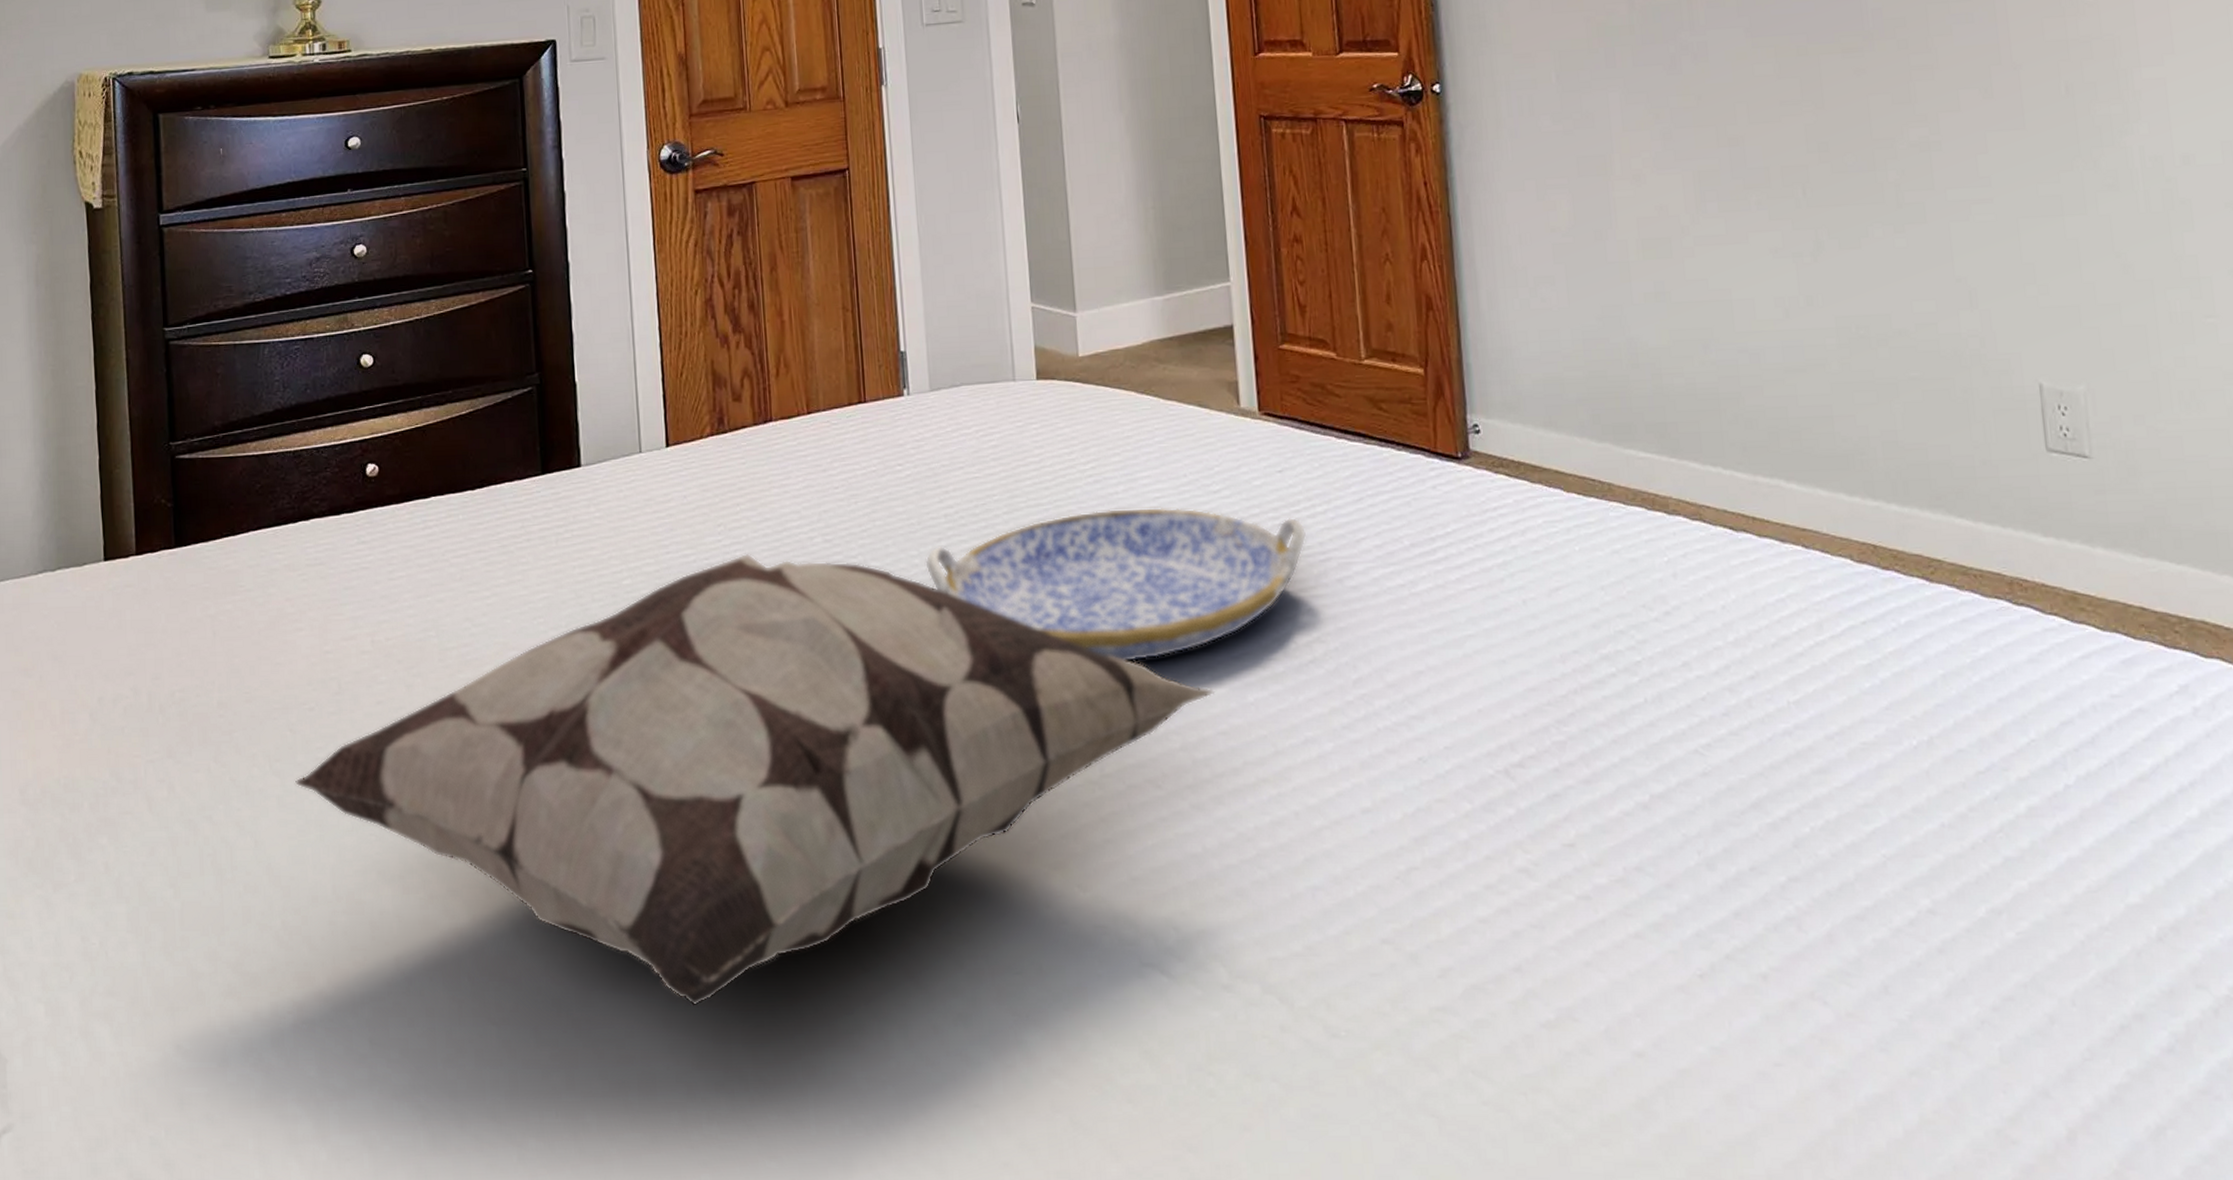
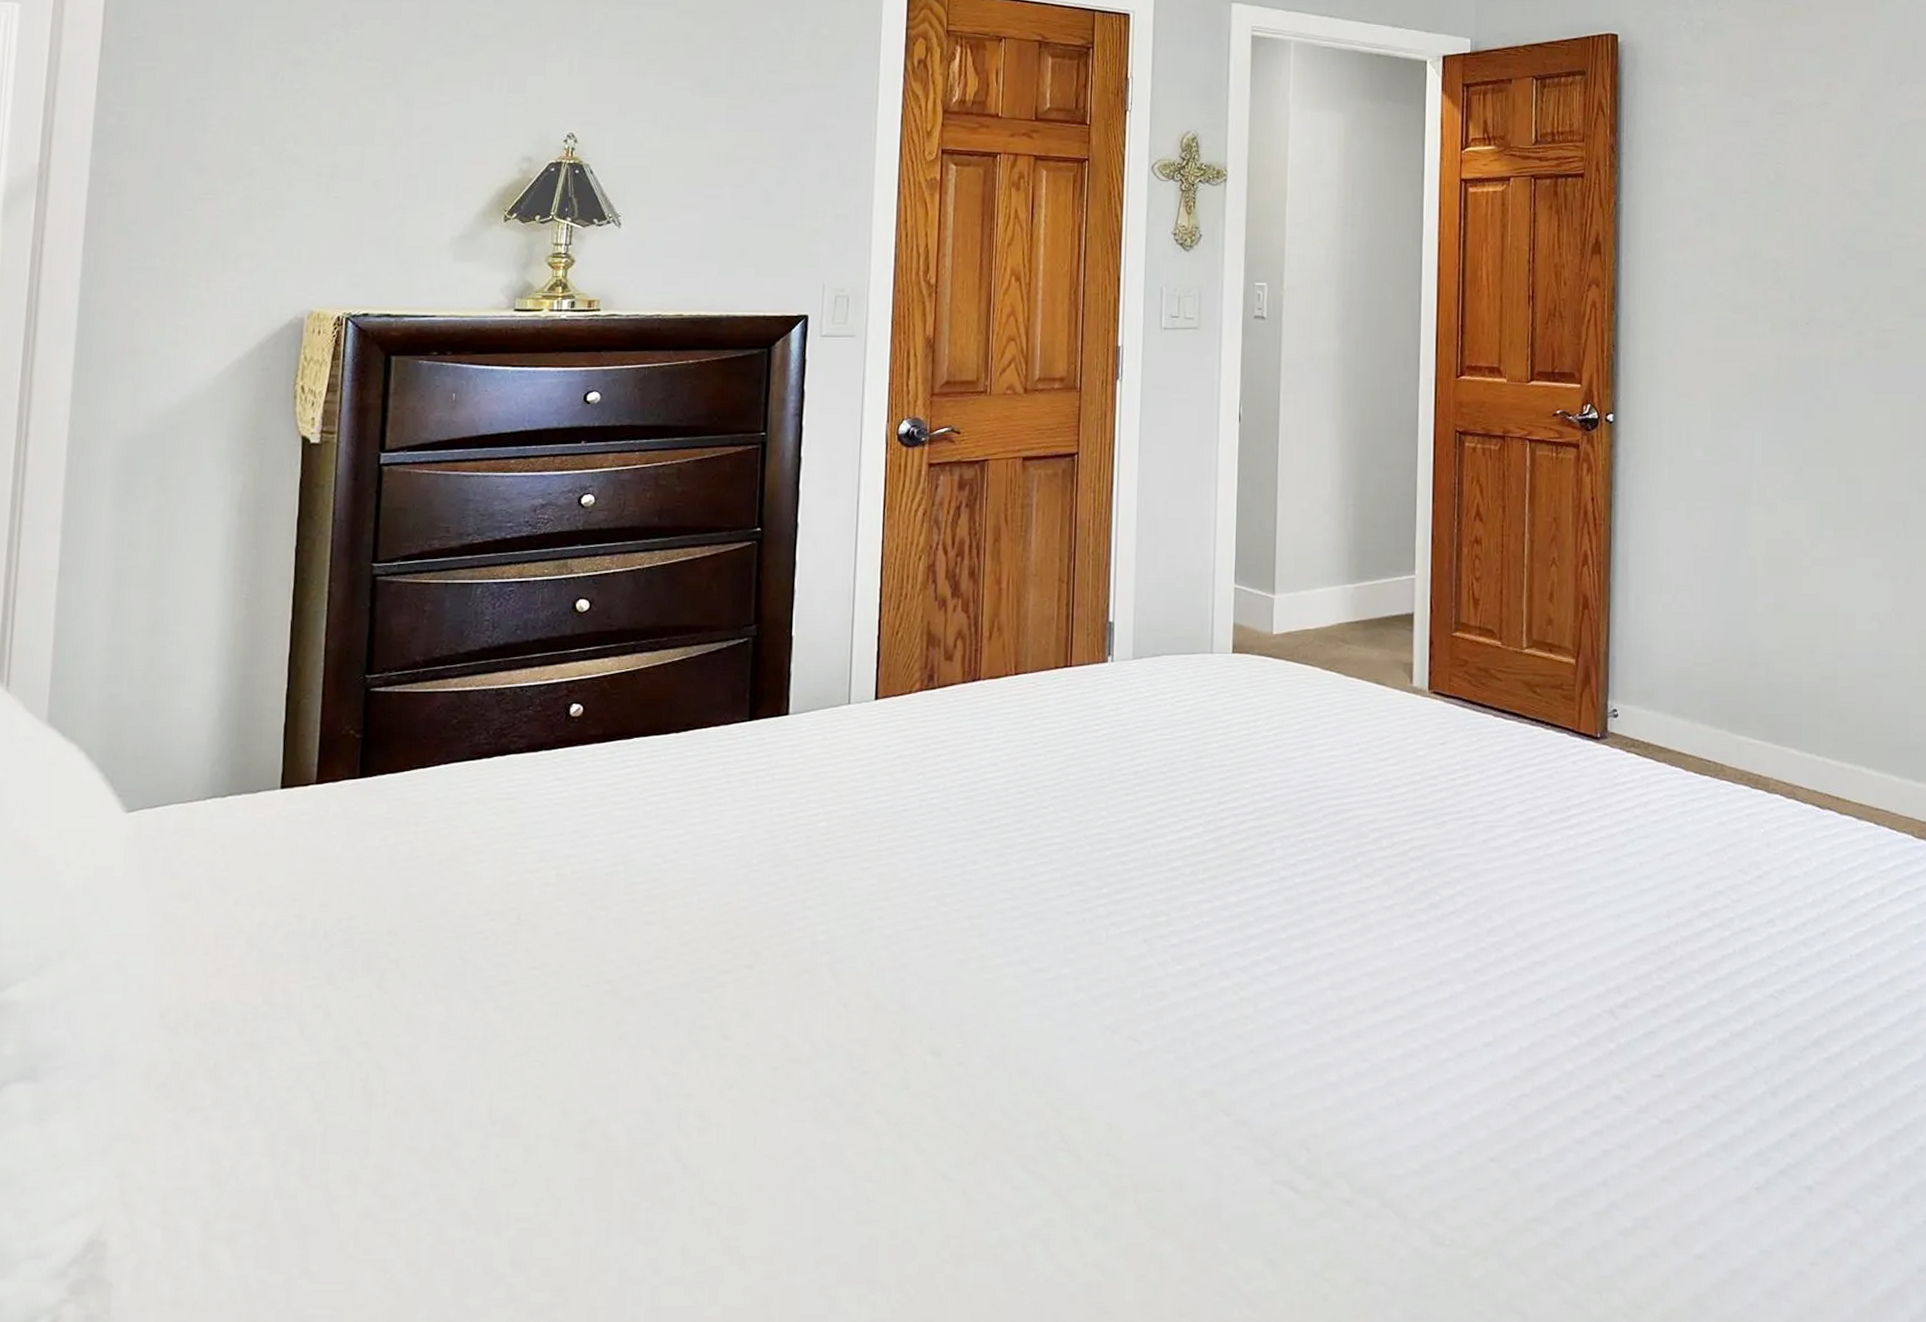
decorative pillow: present [295,554,1215,1006] -> none [461,802,1365,1224]
serving tray: present [925,507,1307,662] -> none [1112,771,1460,910]

